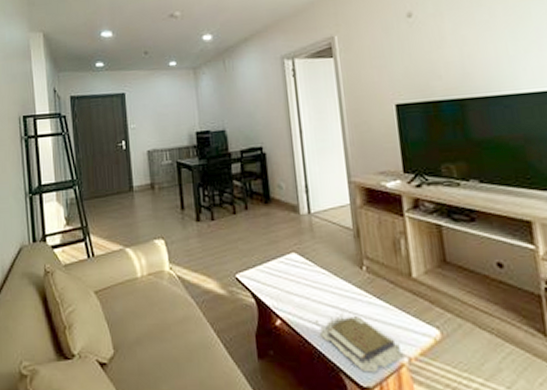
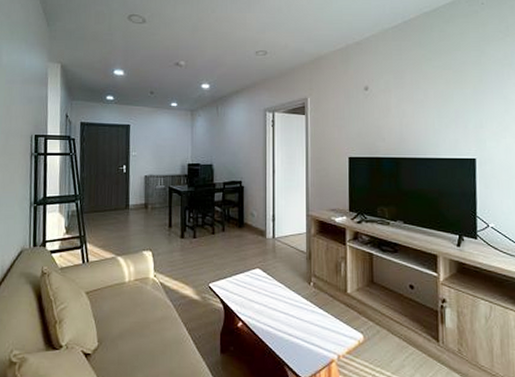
book: present [314,312,405,373] -> none [269,317,335,366]

